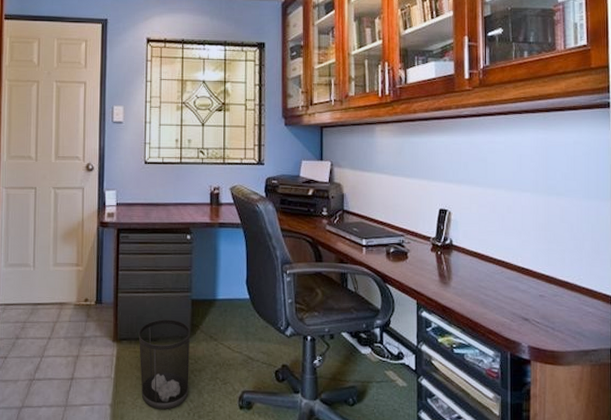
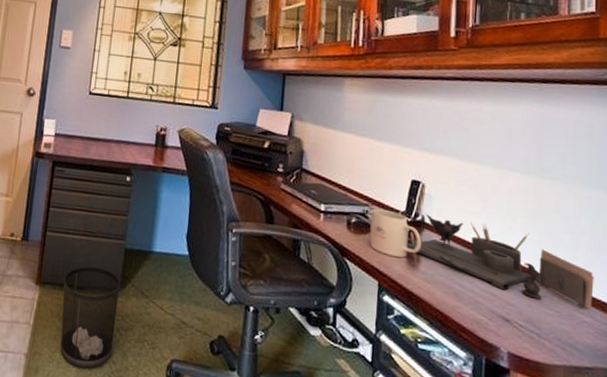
mug: none [406,237,451,278] -> present [369,208,422,258]
desk organizer: none [438,237,596,302] -> present [406,214,594,310]

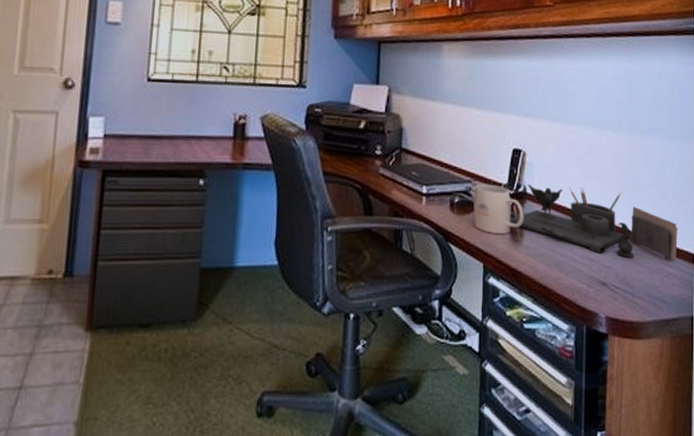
waste bin: present [60,266,121,369] -> none [122,297,197,426]

